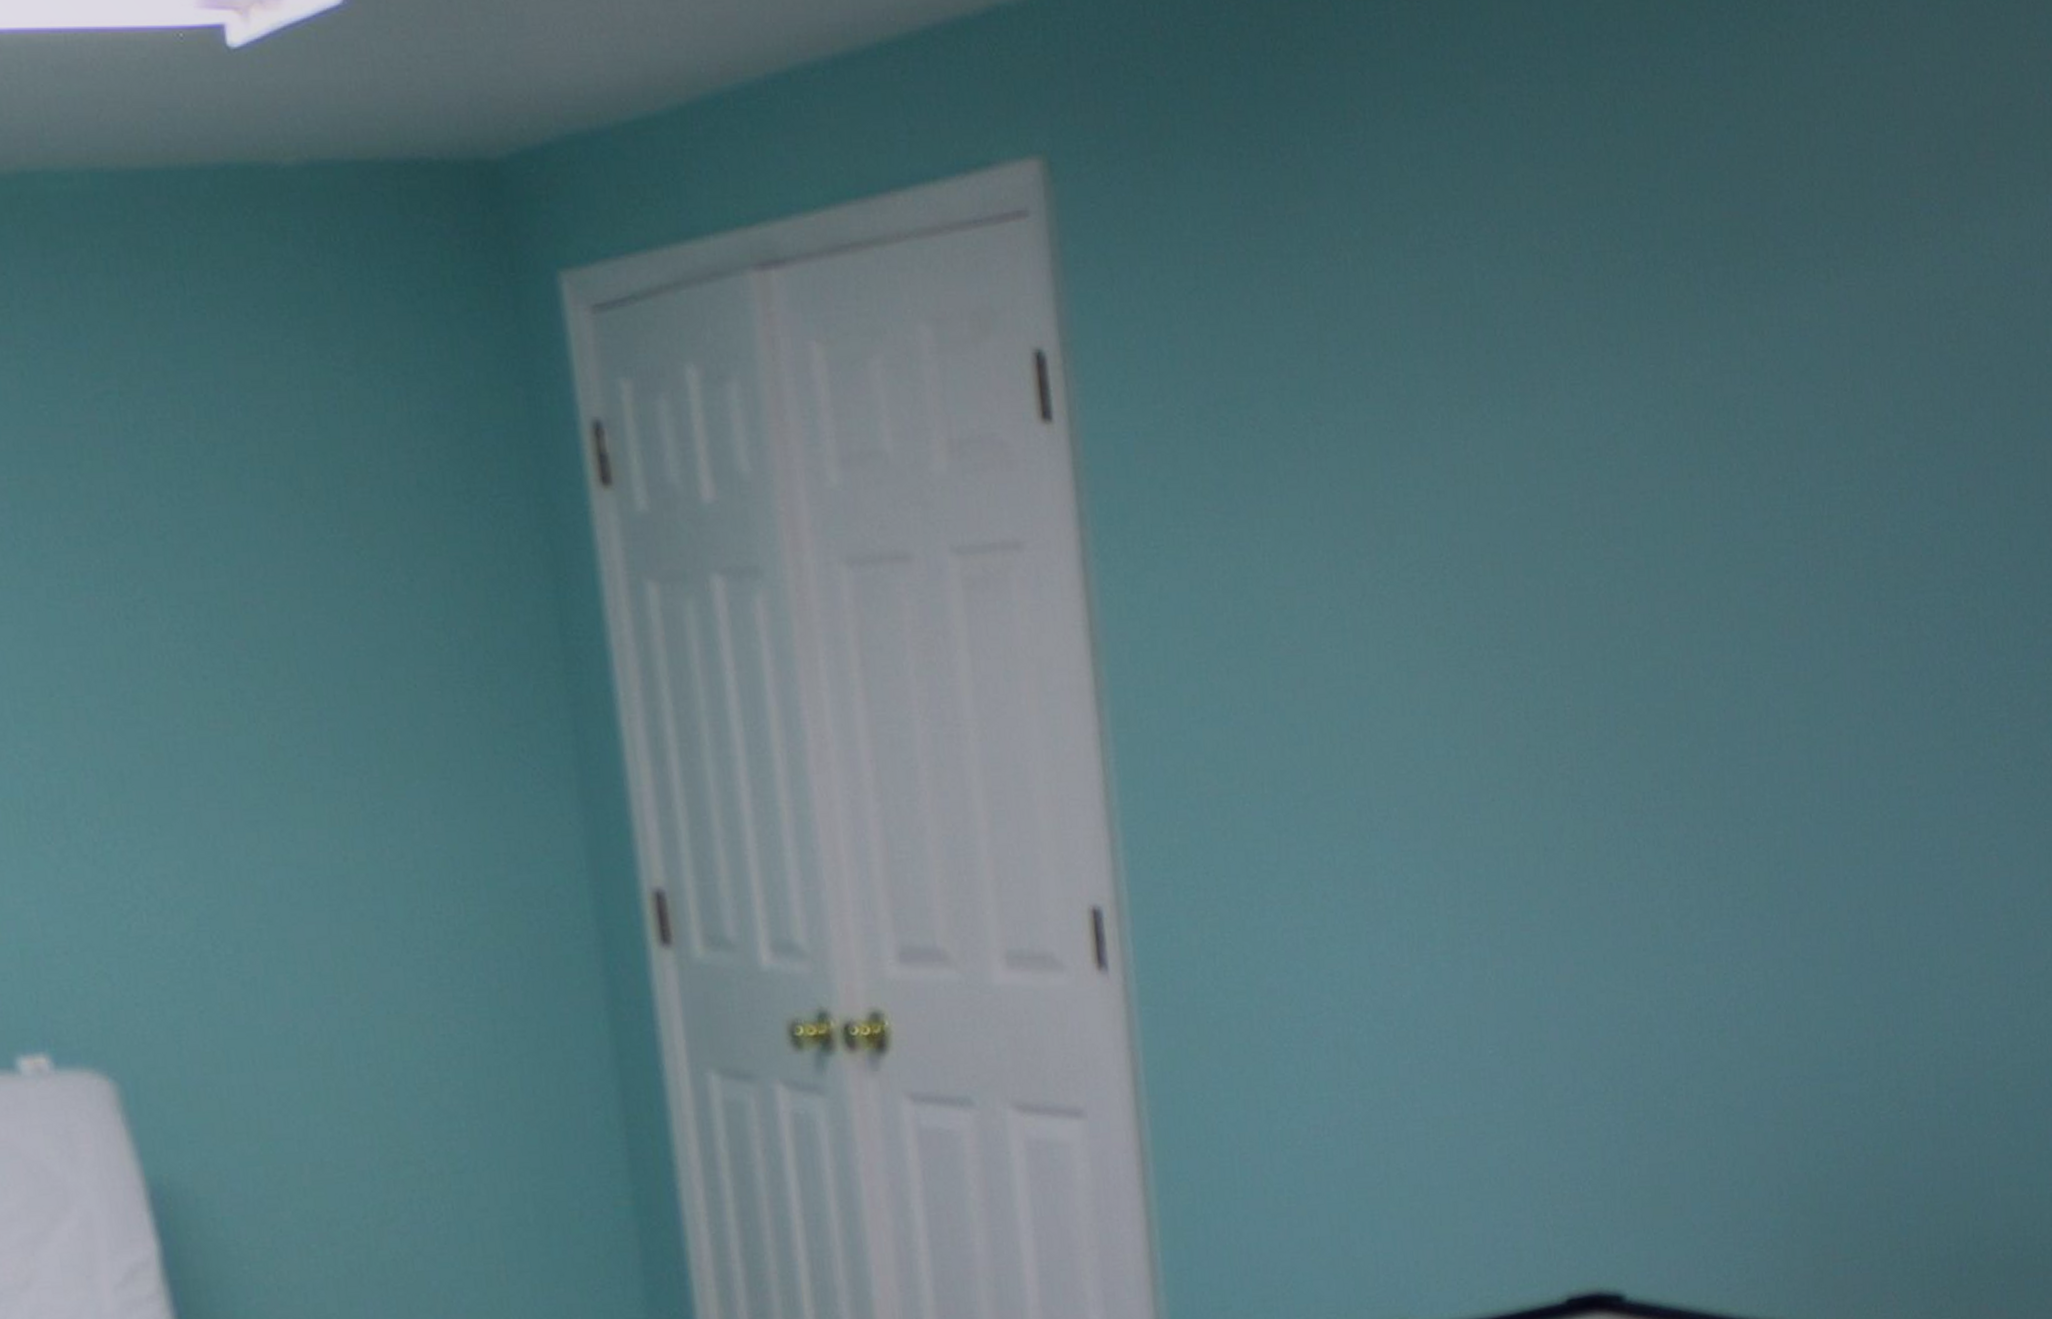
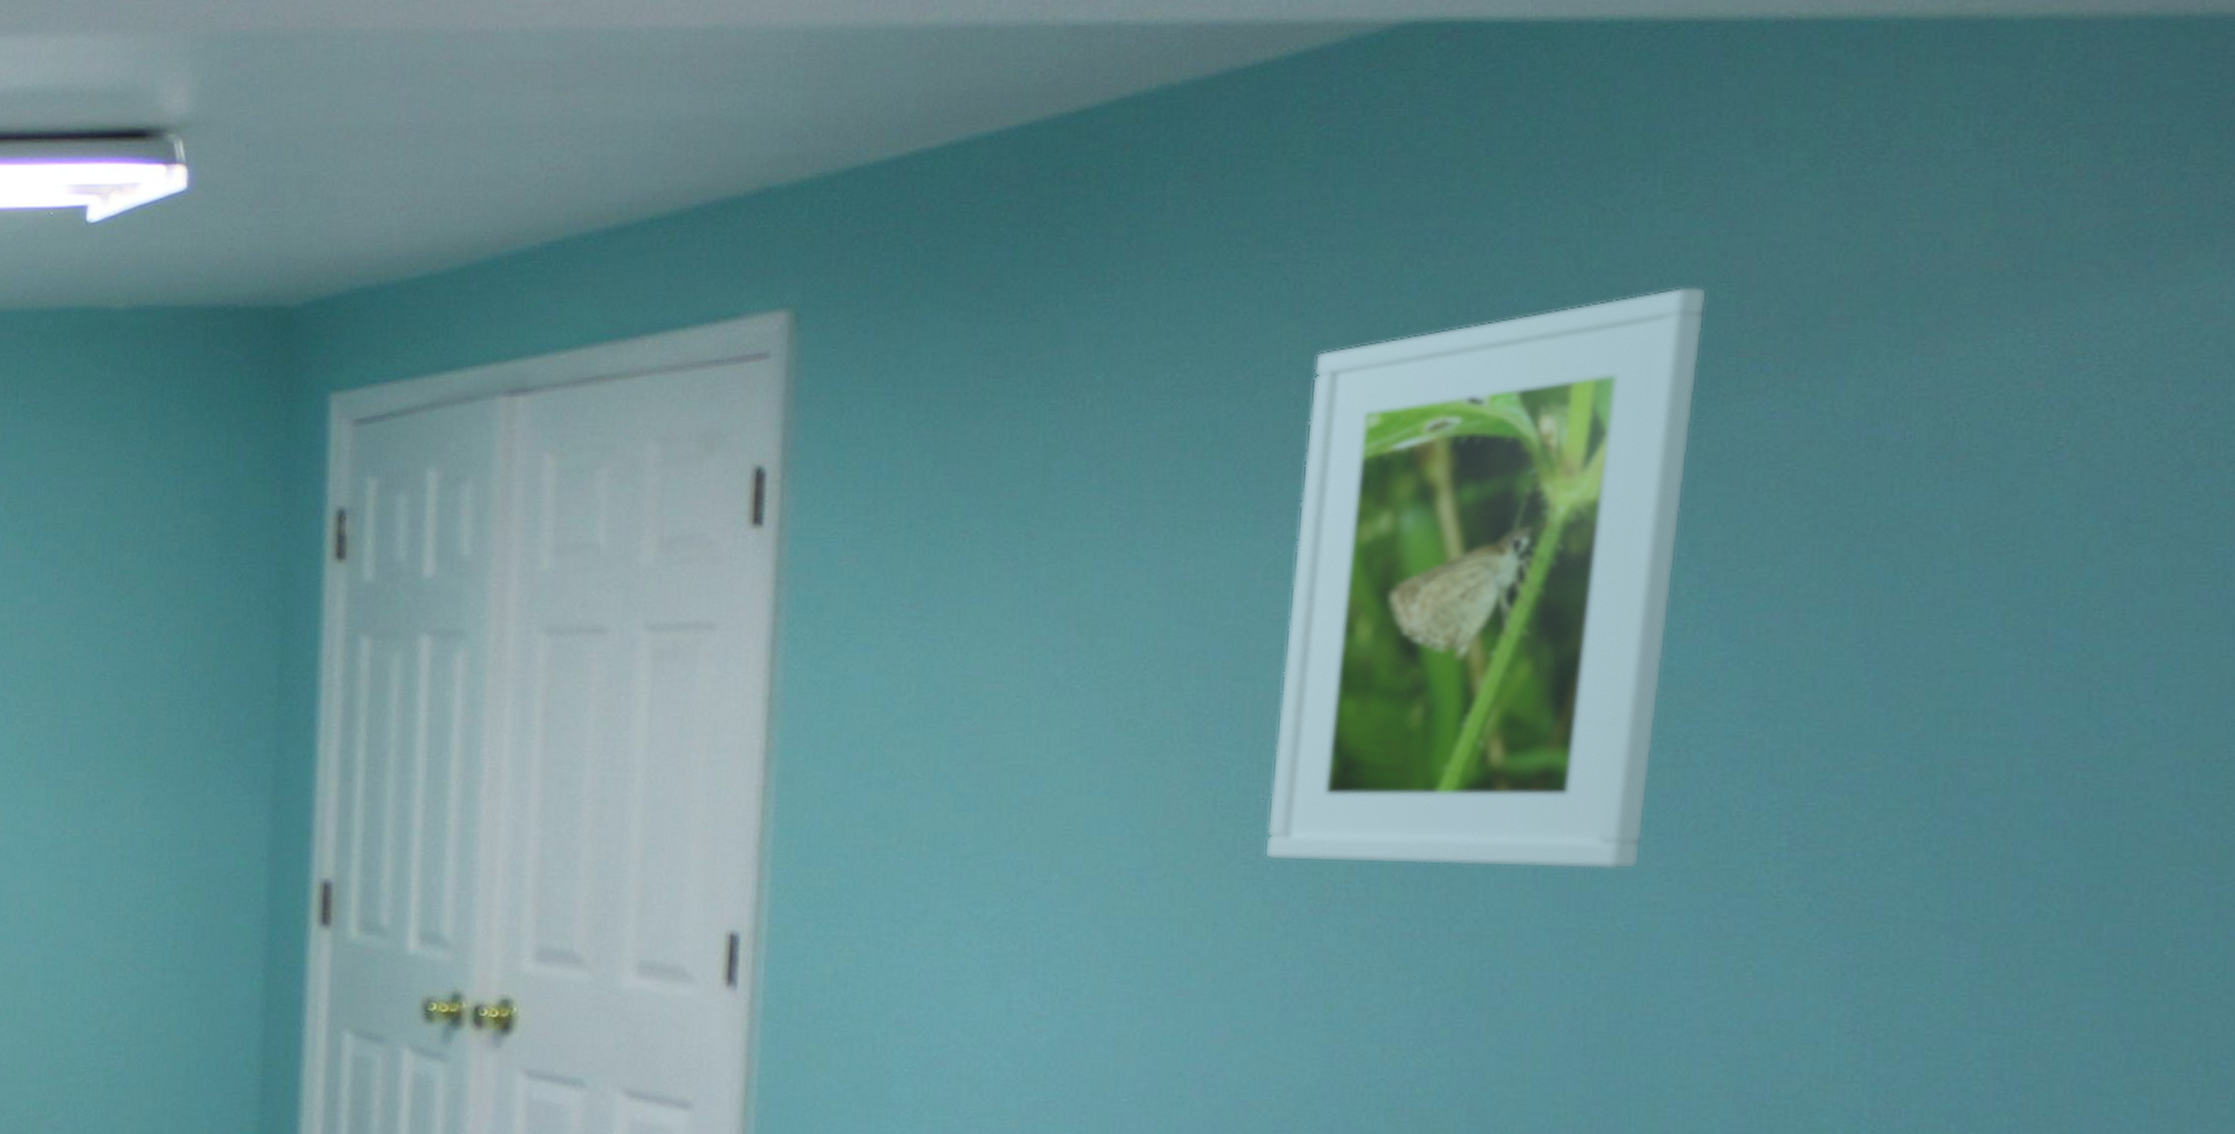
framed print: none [1551,120,1894,773] -> present [1264,286,1708,870]

